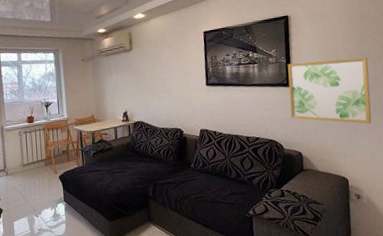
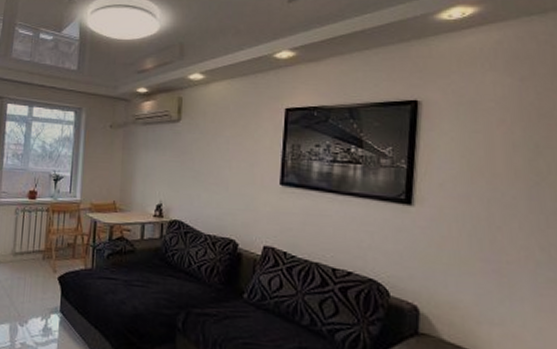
wall art: present [287,57,372,124] -> none [406,170,545,282]

